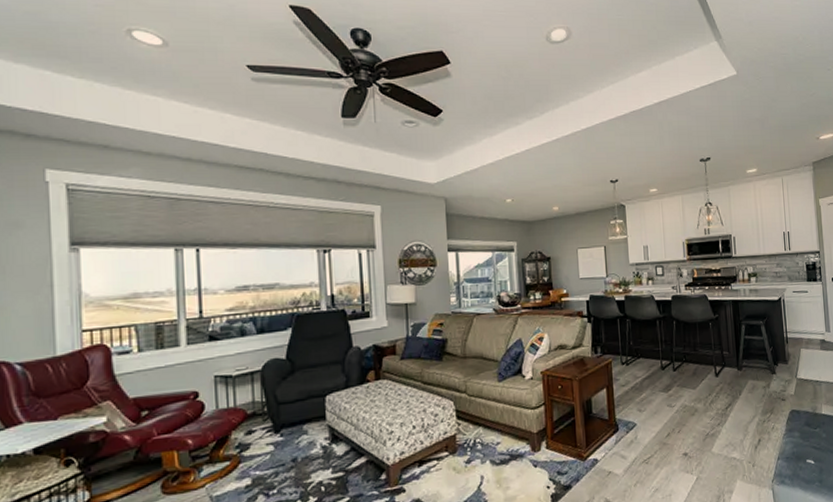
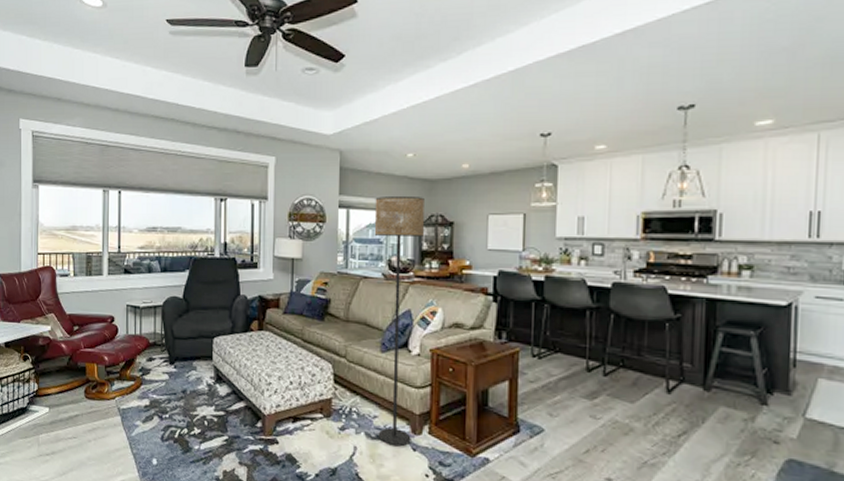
floor lamp: none [481,237,532,468] -> present [374,197,424,447]

